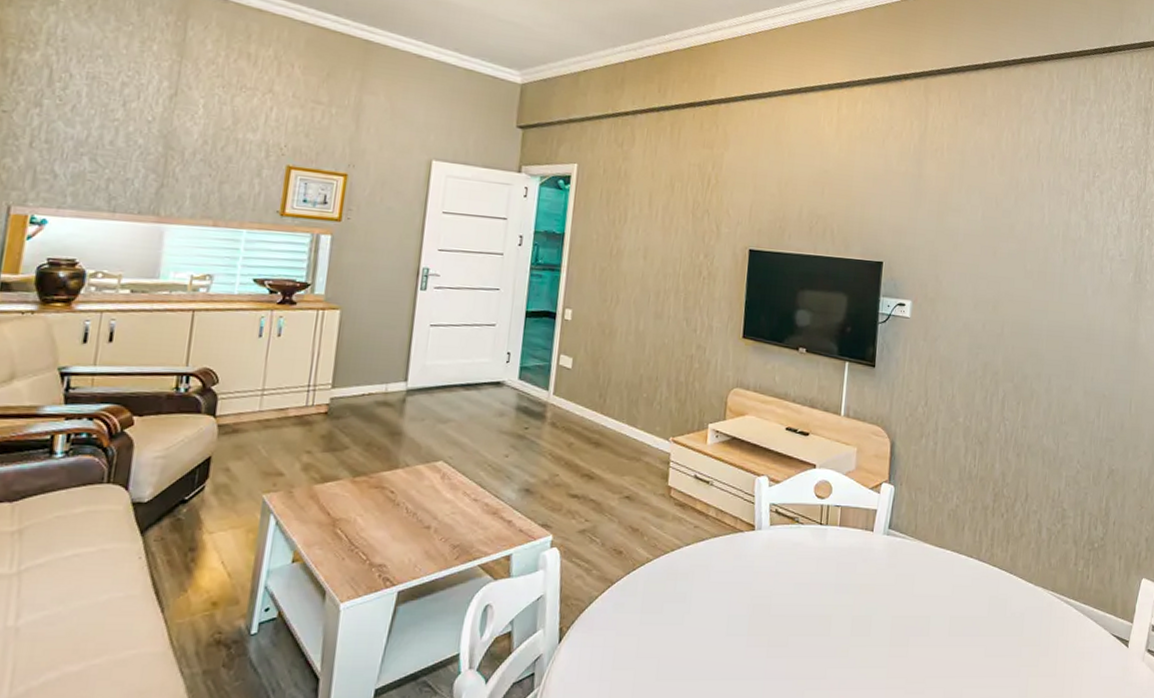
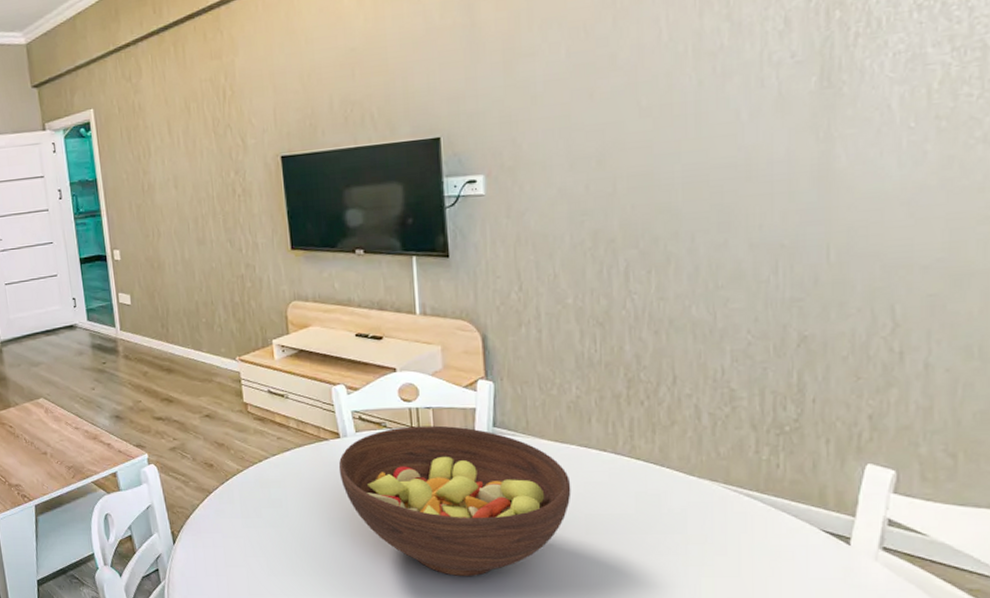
fruit bowl: none [747,523,943,678] -> present [338,425,571,576]

